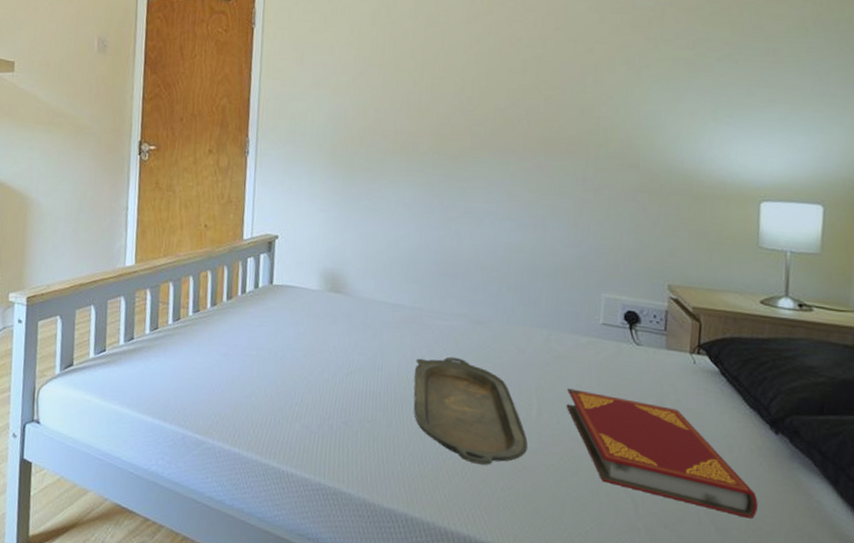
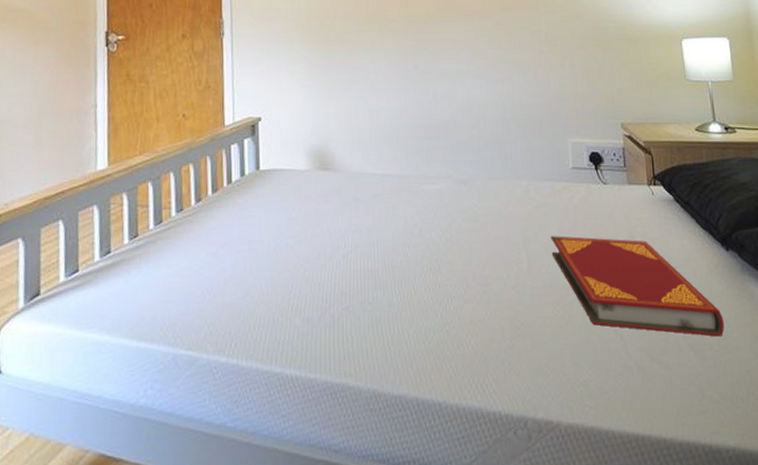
serving tray: present [413,356,529,466] -> none [410,221,524,330]

